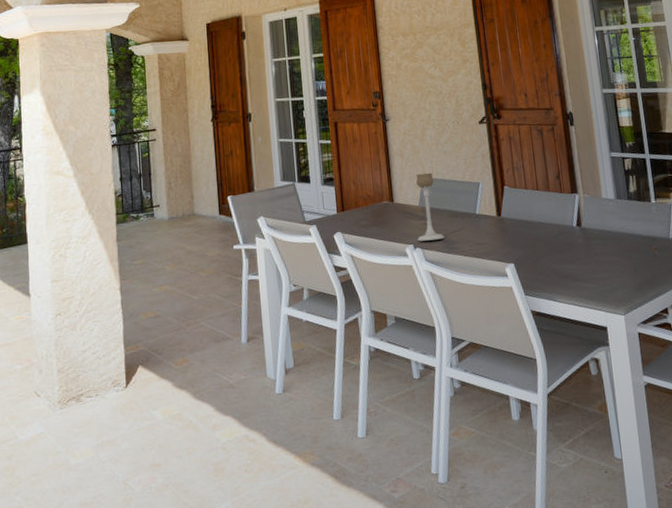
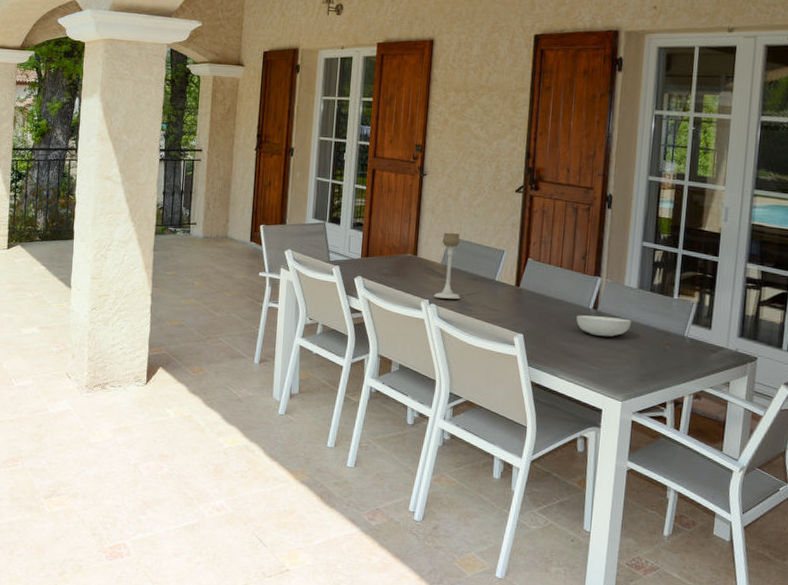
serving bowl: none [563,231,617,253] -> present [576,315,632,337]

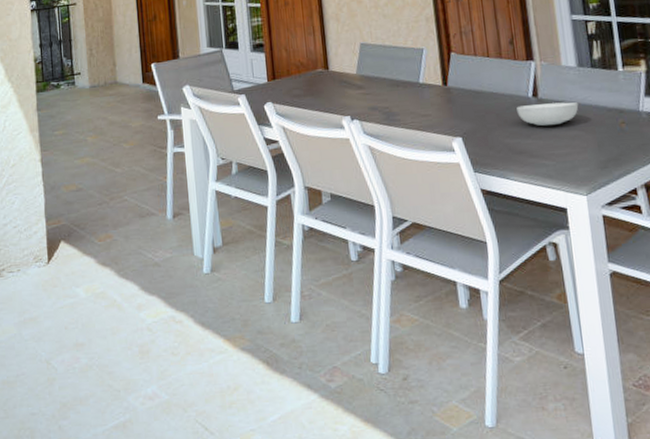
candle holder: present [433,232,461,300] -> none [353,37,385,113]

